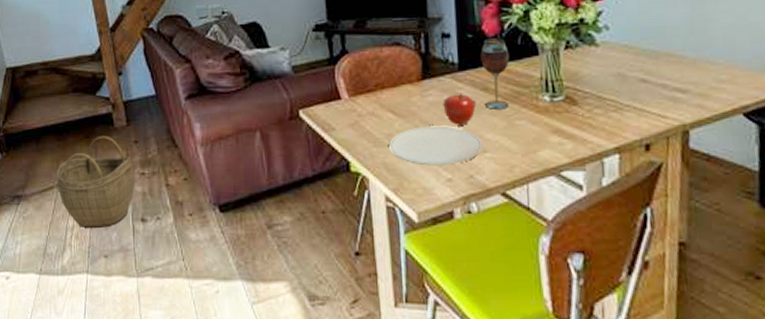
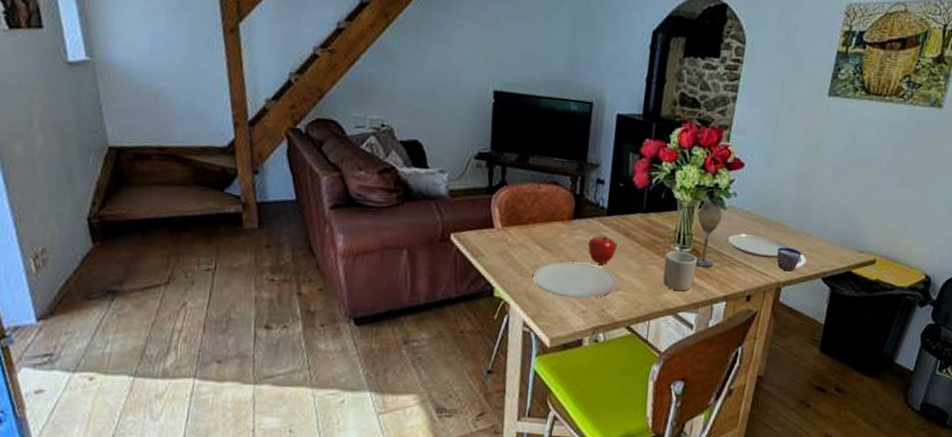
woven basket: present [57,135,135,228] -> none [165,235,262,332]
wineglass: present [480,38,510,109] -> none [625,189,653,254]
mug: none [533,100,574,147] -> present [662,250,697,292]
wineglass: none [564,40,596,116] -> present [695,201,723,268]
plate: none [606,71,690,97] -> present [727,233,789,259]
cup: none [675,80,717,110] -> present [777,246,807,272]

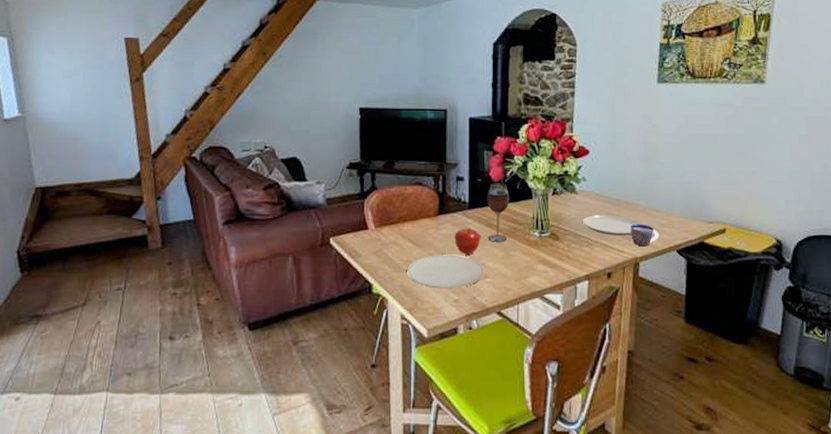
wineglass: none [625,189,653,254] -> present [487,183,510,242]
mug: present [662,250,697,292] -> none [526,236,556,274]
wineglass: present [695,201,723,268] -> none [552,188,575,249]

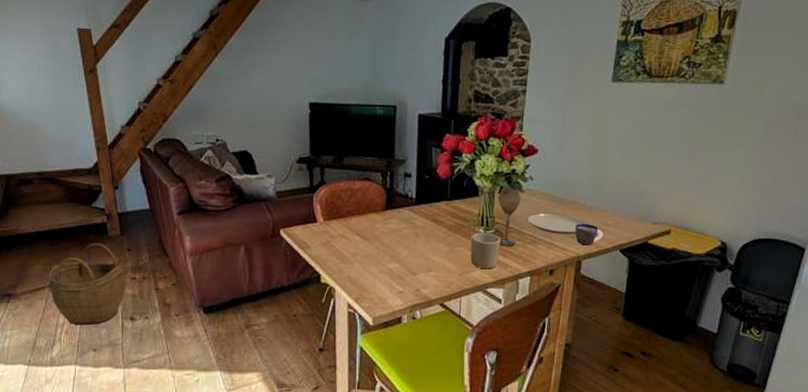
woven basket: none [82,257,166,346] -> present [49,243,126,325]
plate: present [407,255,485,289] -> none [354,248,430,281]
fruit: present [454,227,480,255] -> none [400,222,426,249]
wineglass: present [487,183,510,242] -> none [434,180,456,238]
mug: none [526,236,556,274] -> present [470,232,500,270]
wineglass: none [552,188,575,249] -> present [498,186,522,246]

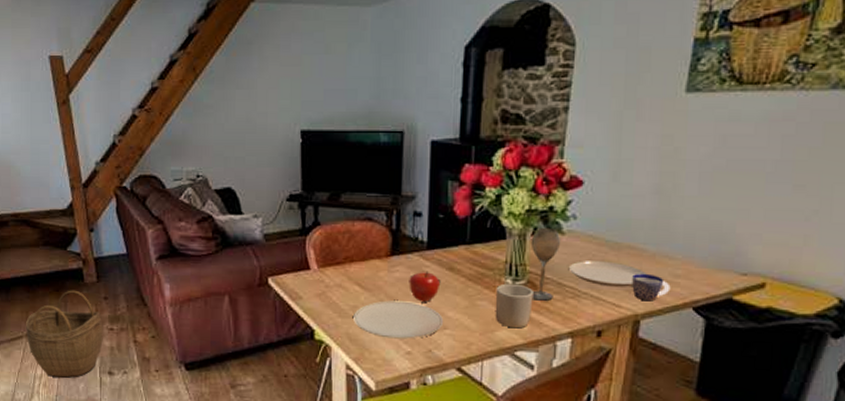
plate: none [354,248,430,281] -> present [353,300,444,340]
fruit: none [400,222,426,249] -> present [409,271,439,302]

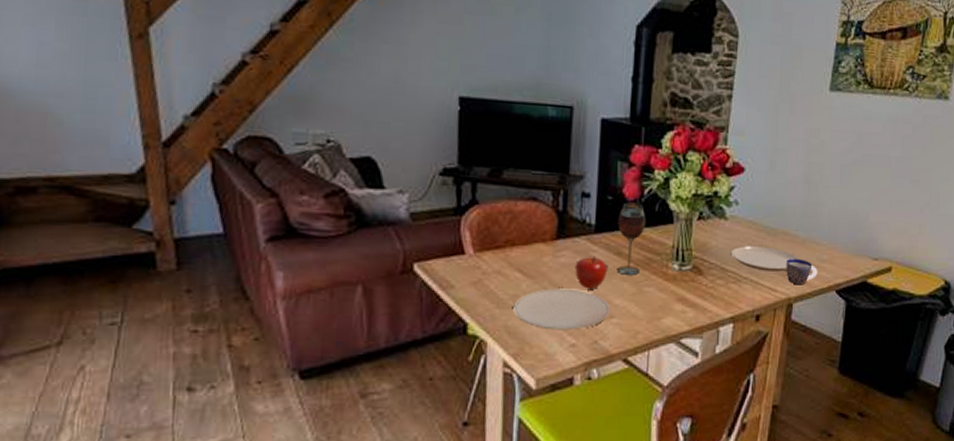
woven basket: present [26,290,103,378] -> none [57,280,183,400]
wineglass: none [449,220,478,289] -> present [617,202,646,275]
mug: present [495,283,533,329] -> none [661,269,699,315]
wineglass: present [530,227,561,301] -> none [696,212,725,286]

